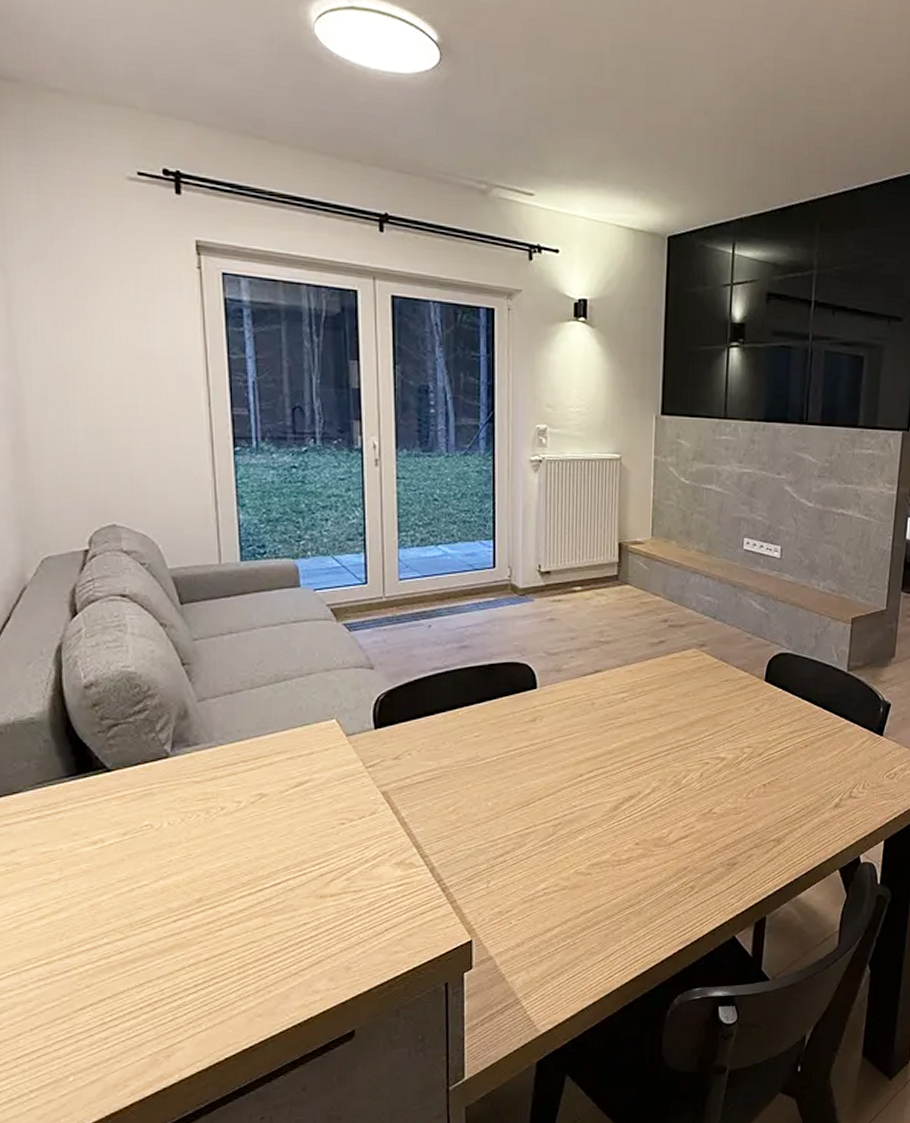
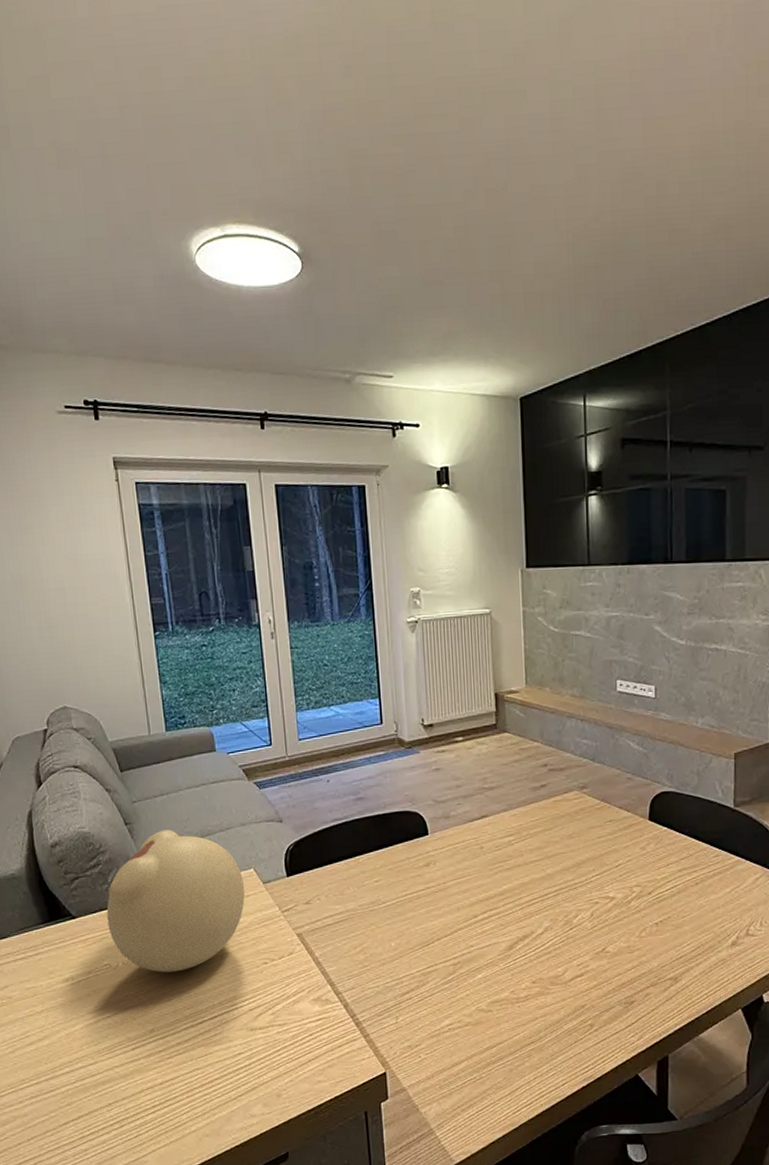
teapot: none [151,673,323,834] -> present [106,829,245,973]

